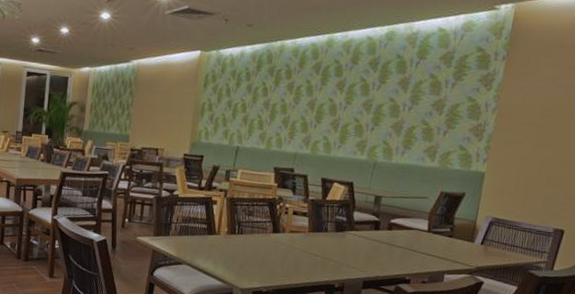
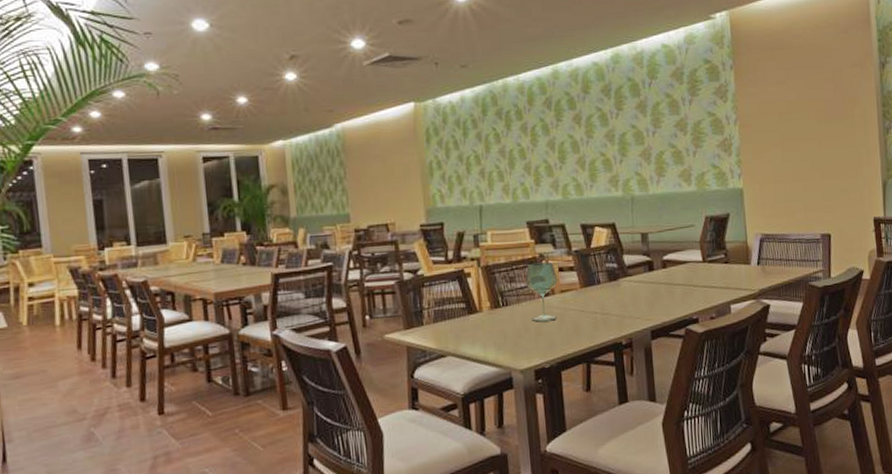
wine glass: none [260,203,291,255] -> present [525,262,558,322]

